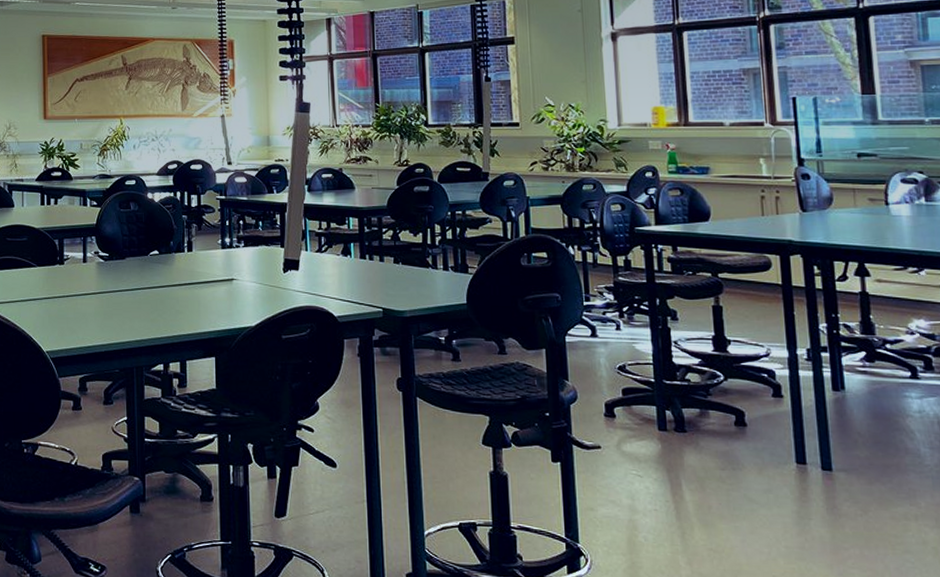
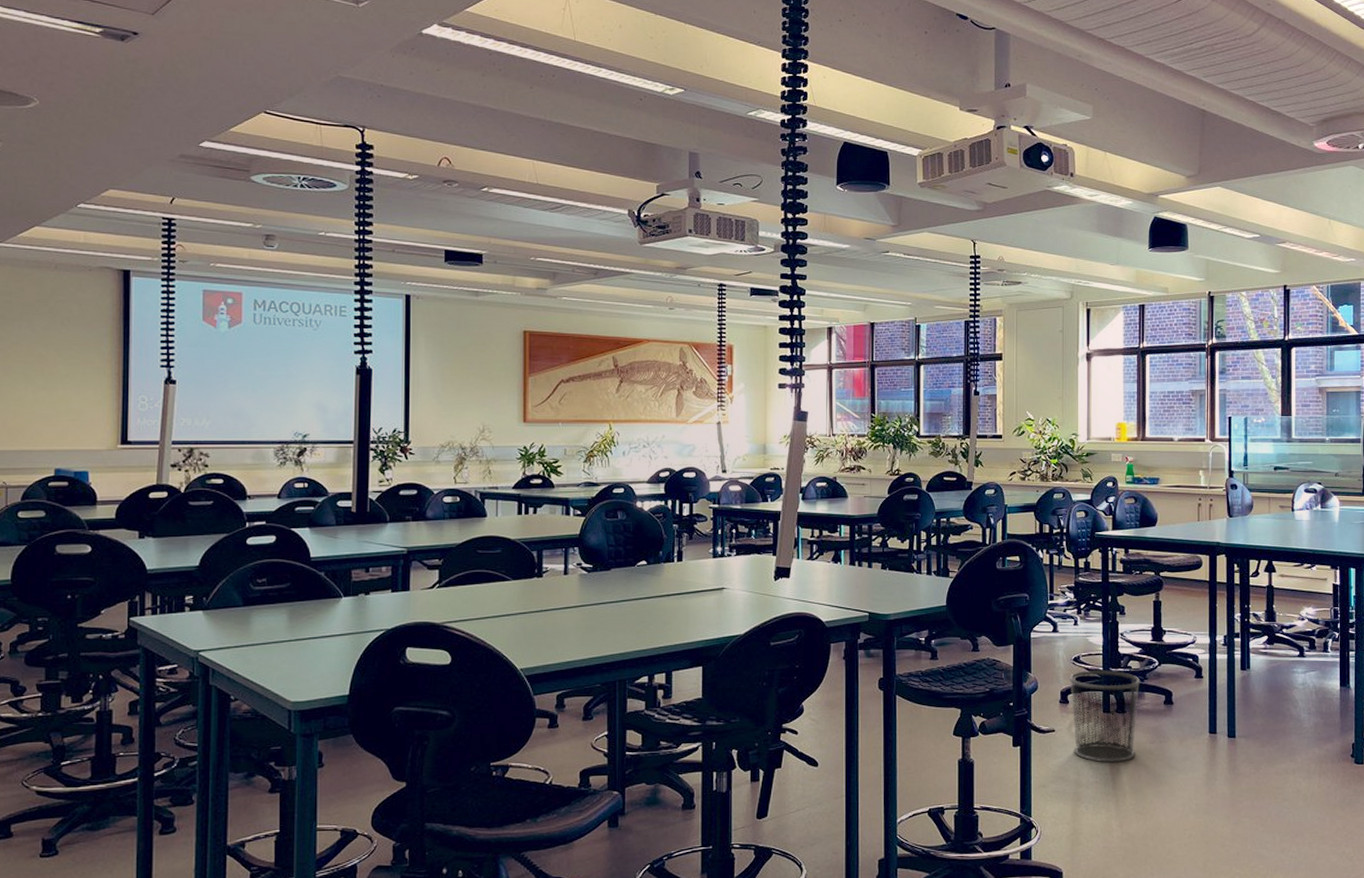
waste bin: none [614,381,703,489] -> present [1069,670,1141,763]

